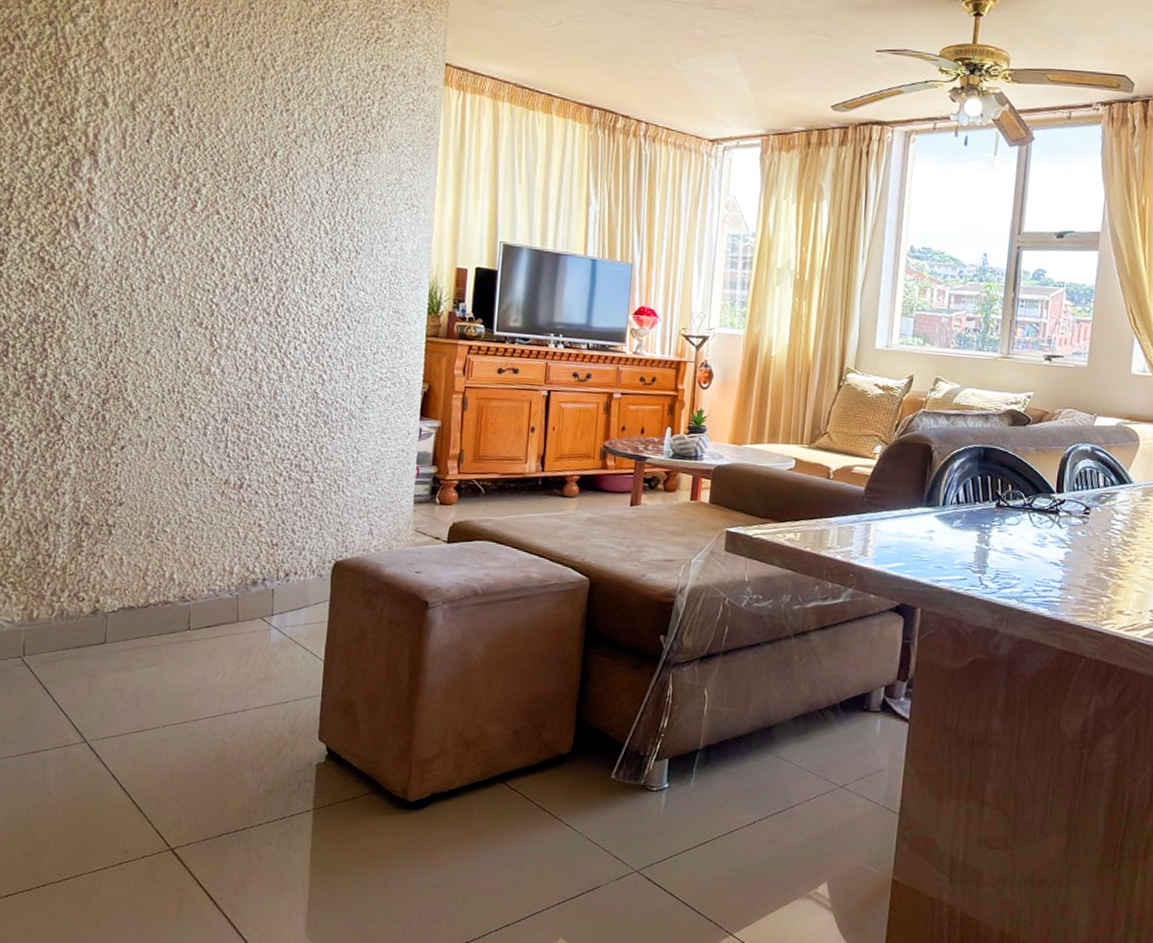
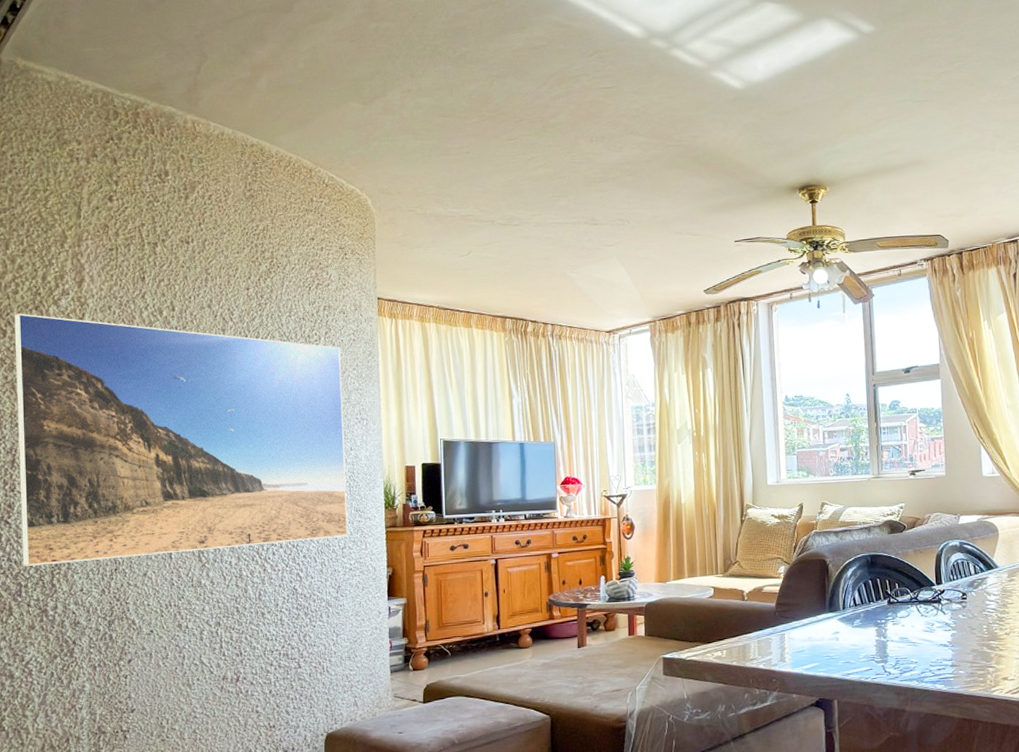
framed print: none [12,27,396,341] -> present [14,313,348,566]

